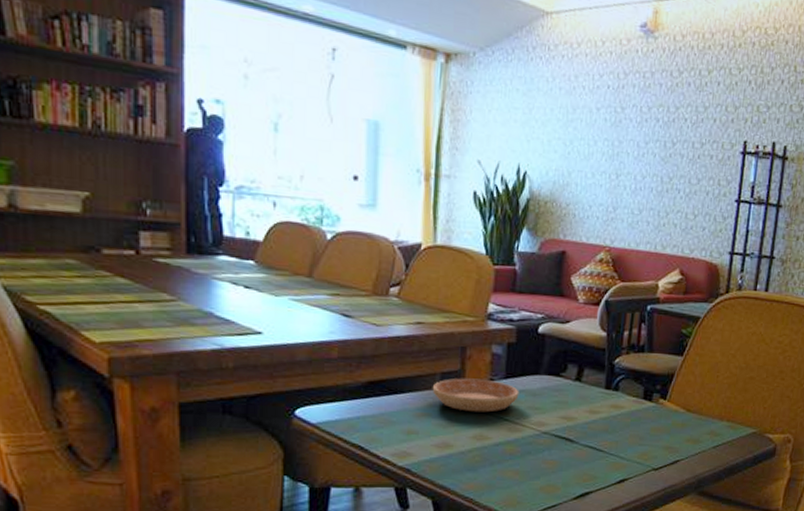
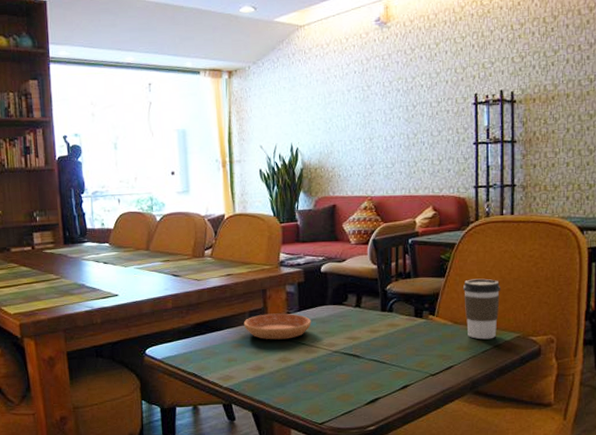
coffee cup: none [700,361,743,433] -> present [462,278,501,340]

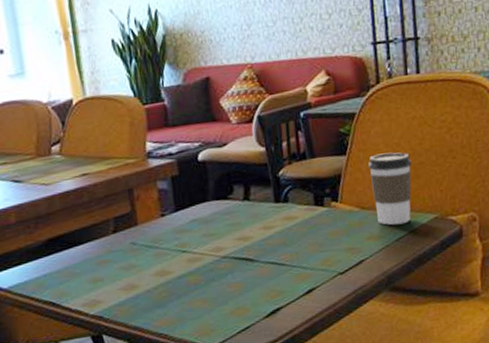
saucer: present [243,313,312,340] -> none [108,215,192,251]

